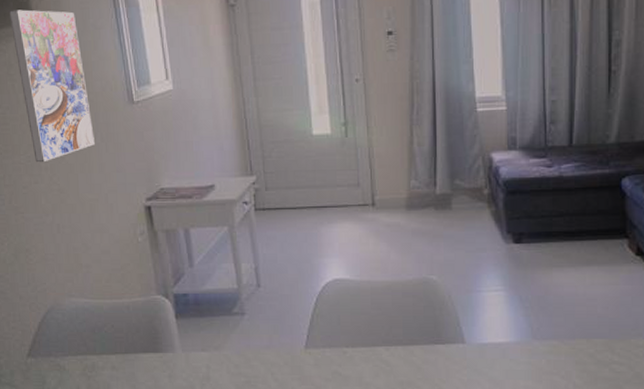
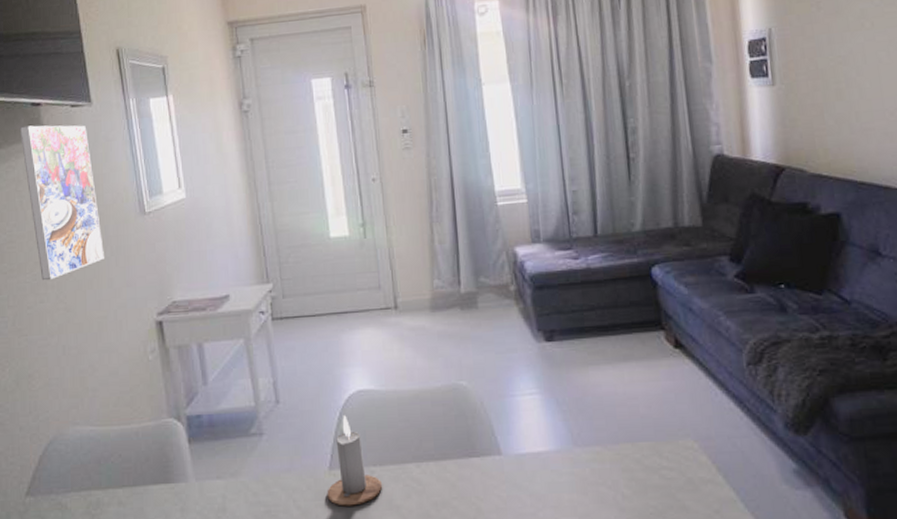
candle: none [302,301,353,381] -> present [327,415,382,506]

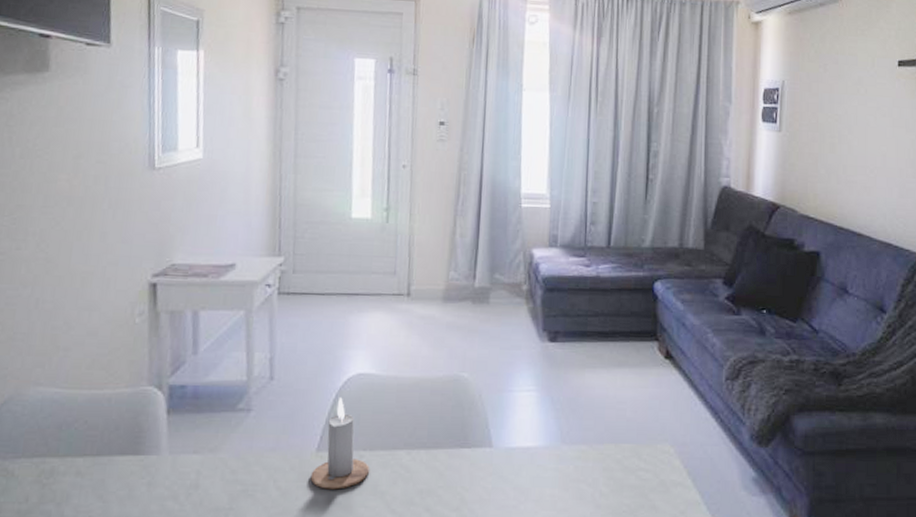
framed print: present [19,125,104,281] -> none [20,57,101,227]

